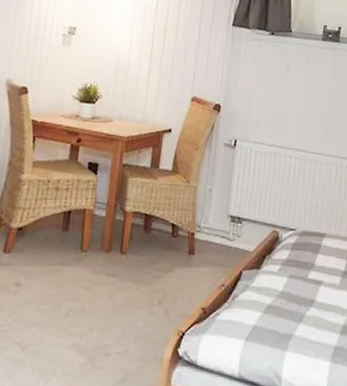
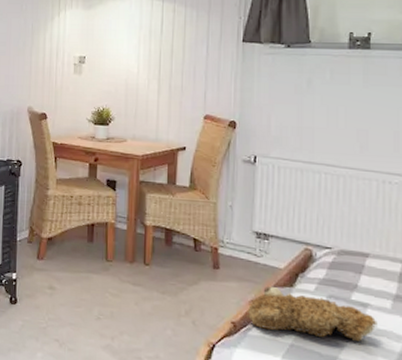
teddy bear: none [216,270,328,317] -> present [247,286,377,341]

